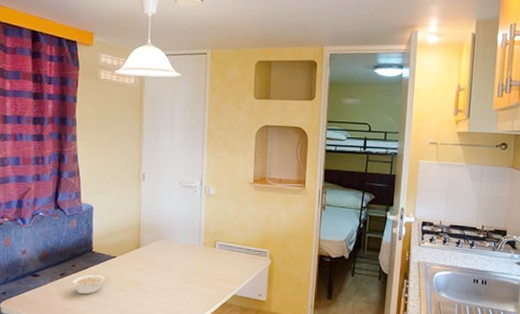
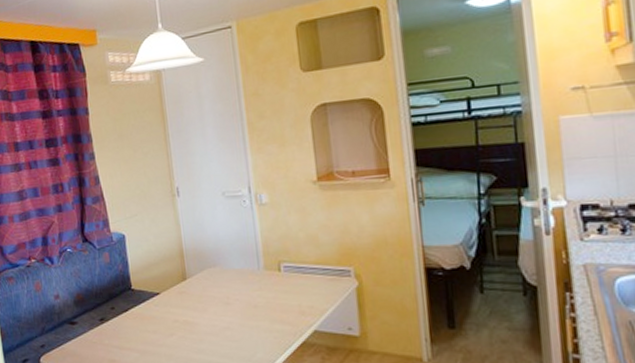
legume: present [73,274,110,295] -> none [114,316,156,343]

